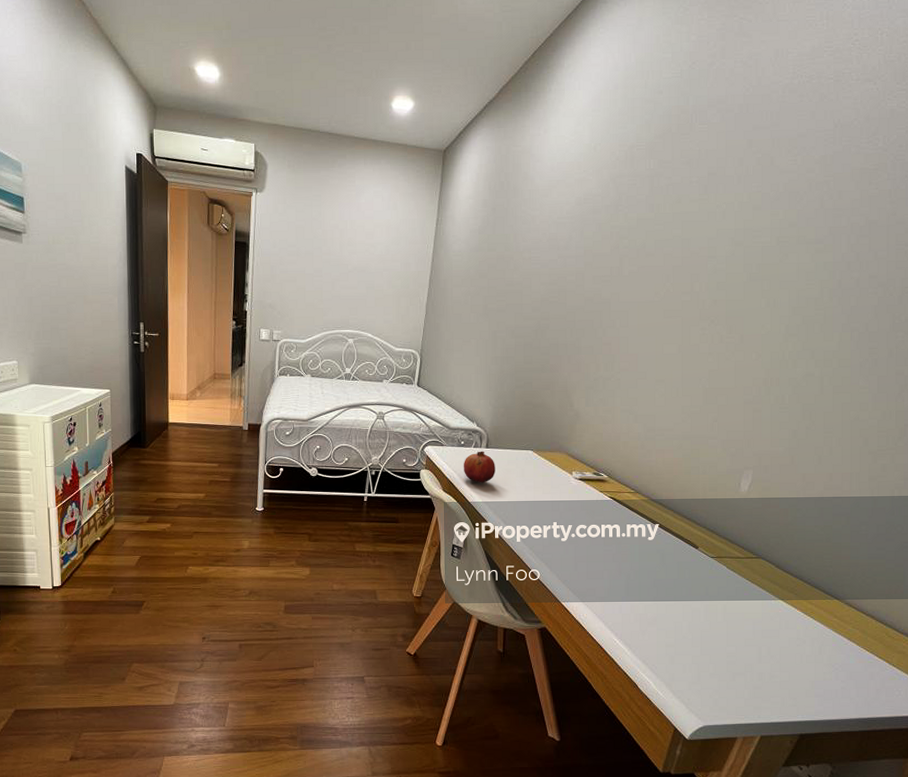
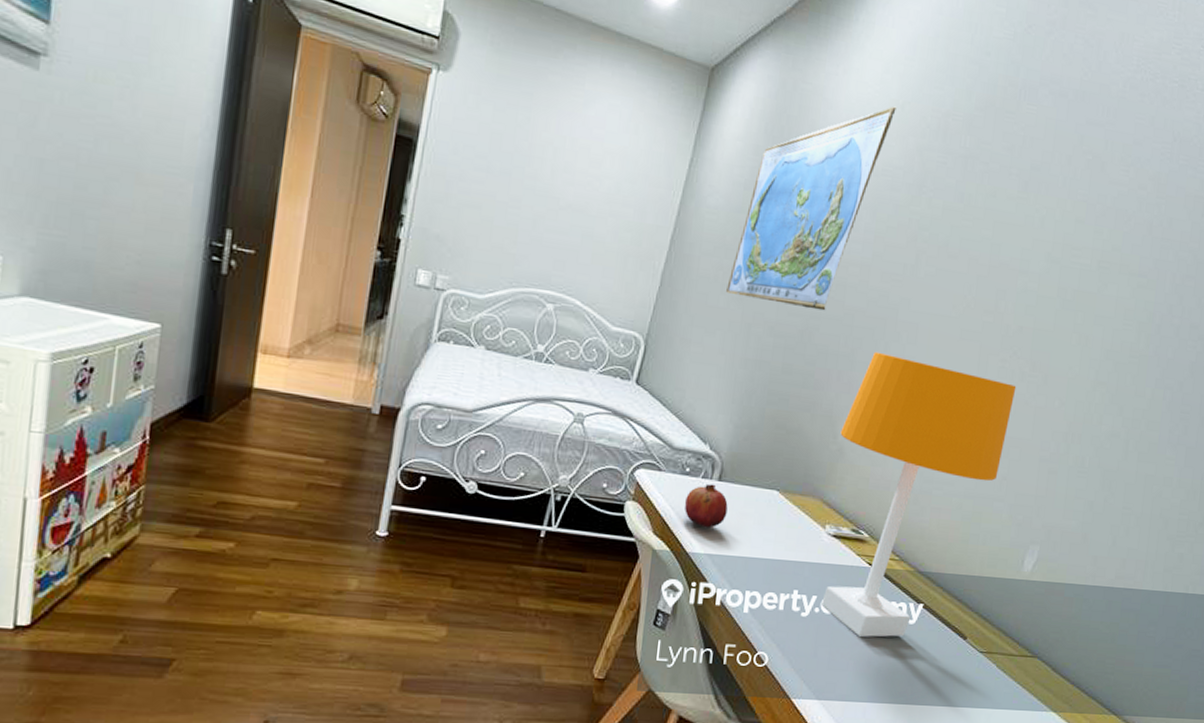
world map: none [475,149,590,313] -> present [726,106,897,311]
desk lamp: none [575,337,717,553] -> present [821,351,1016,638]

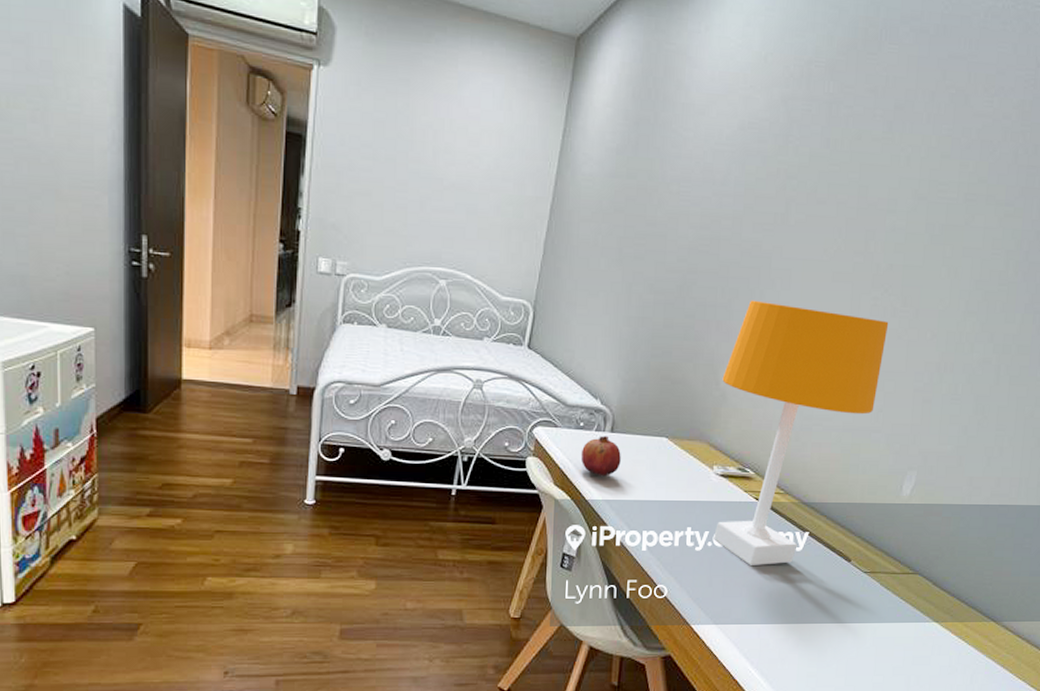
world map: present [726,106,897,311] -> none [606,58,759,265]

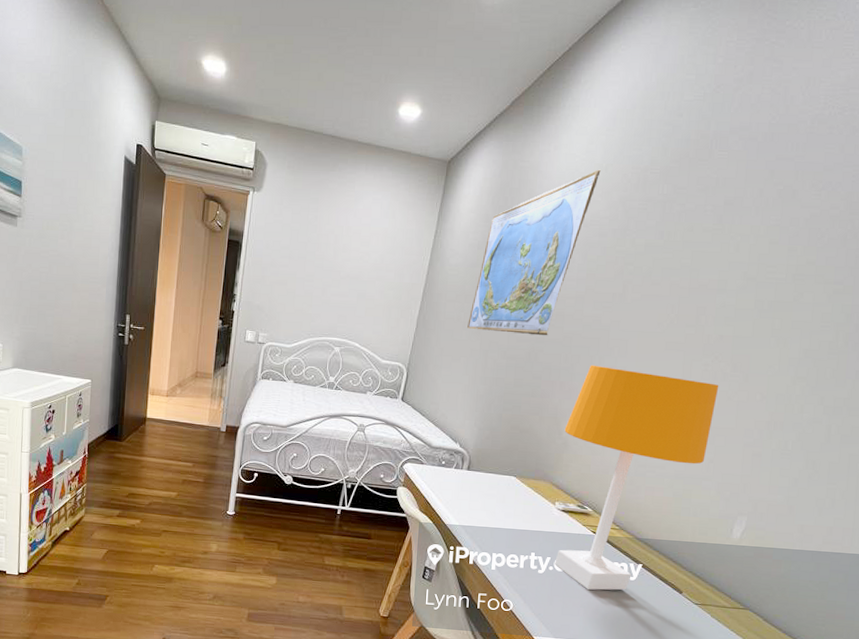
fruit: present [581,436,621,477] -> none [442,472,476,506]
world map: none [606,58,759,265] -> present [467,169,601,336]

